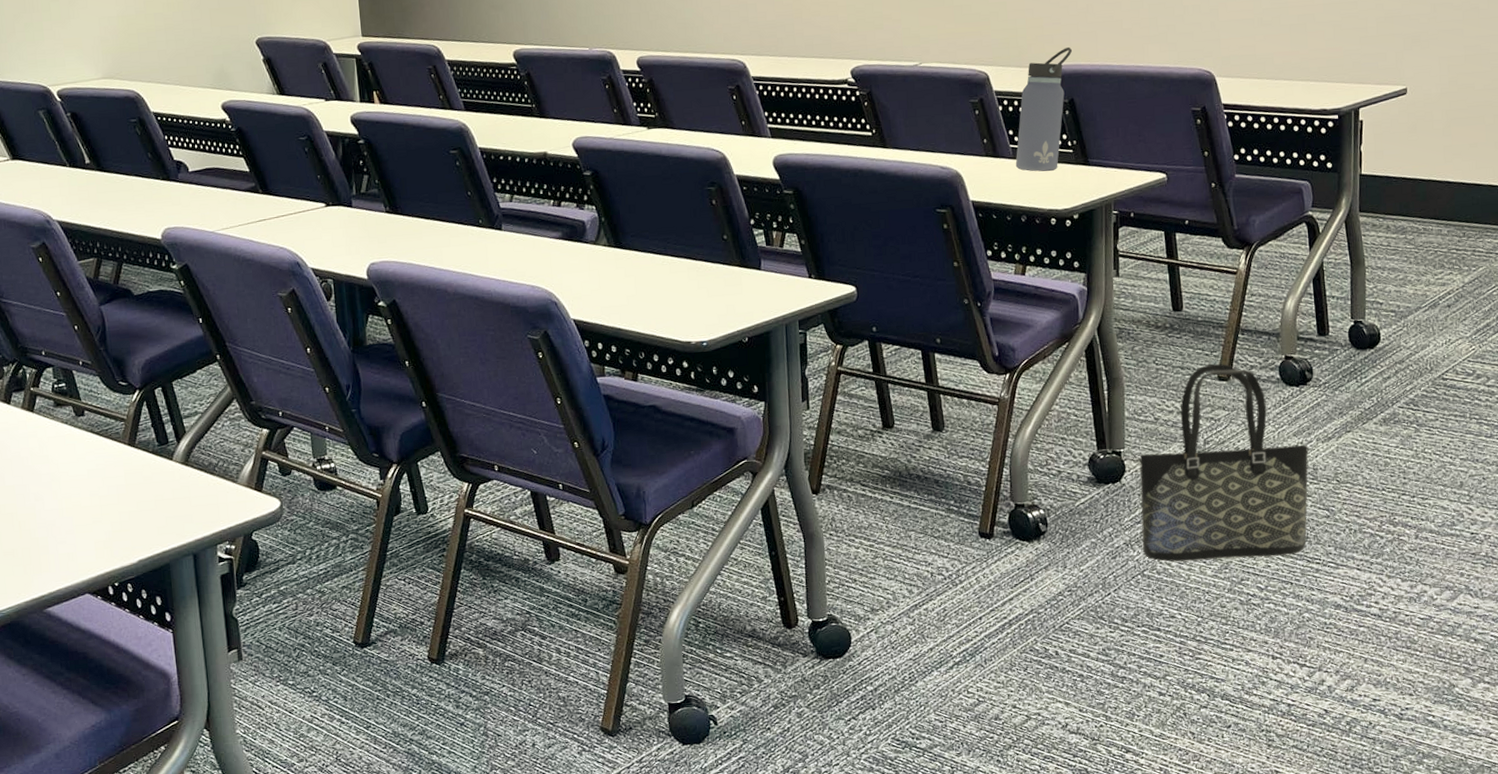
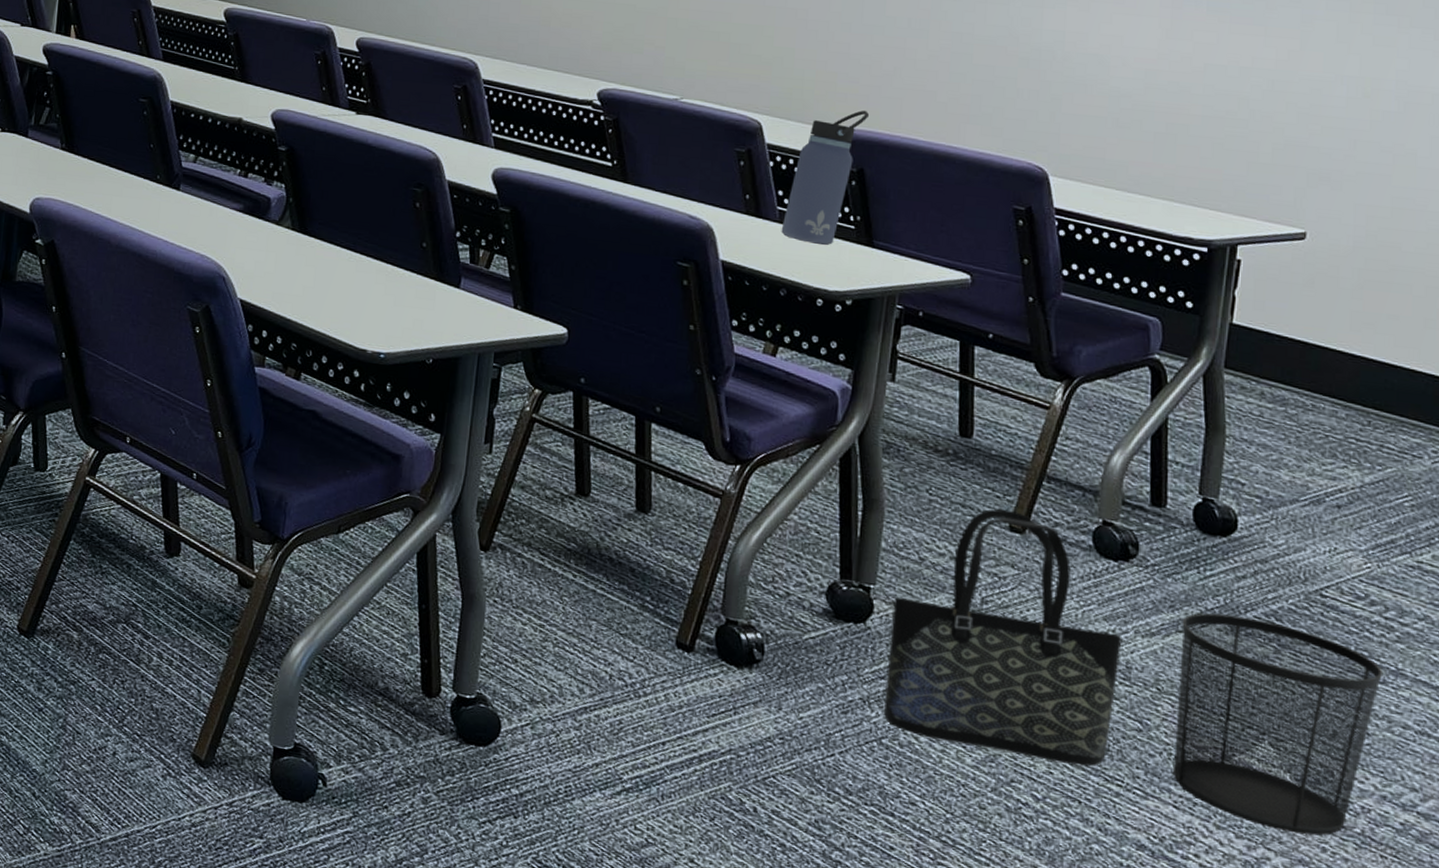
waste bin: none [1349,408,1490,567] -> present [1172,613,1384,835]

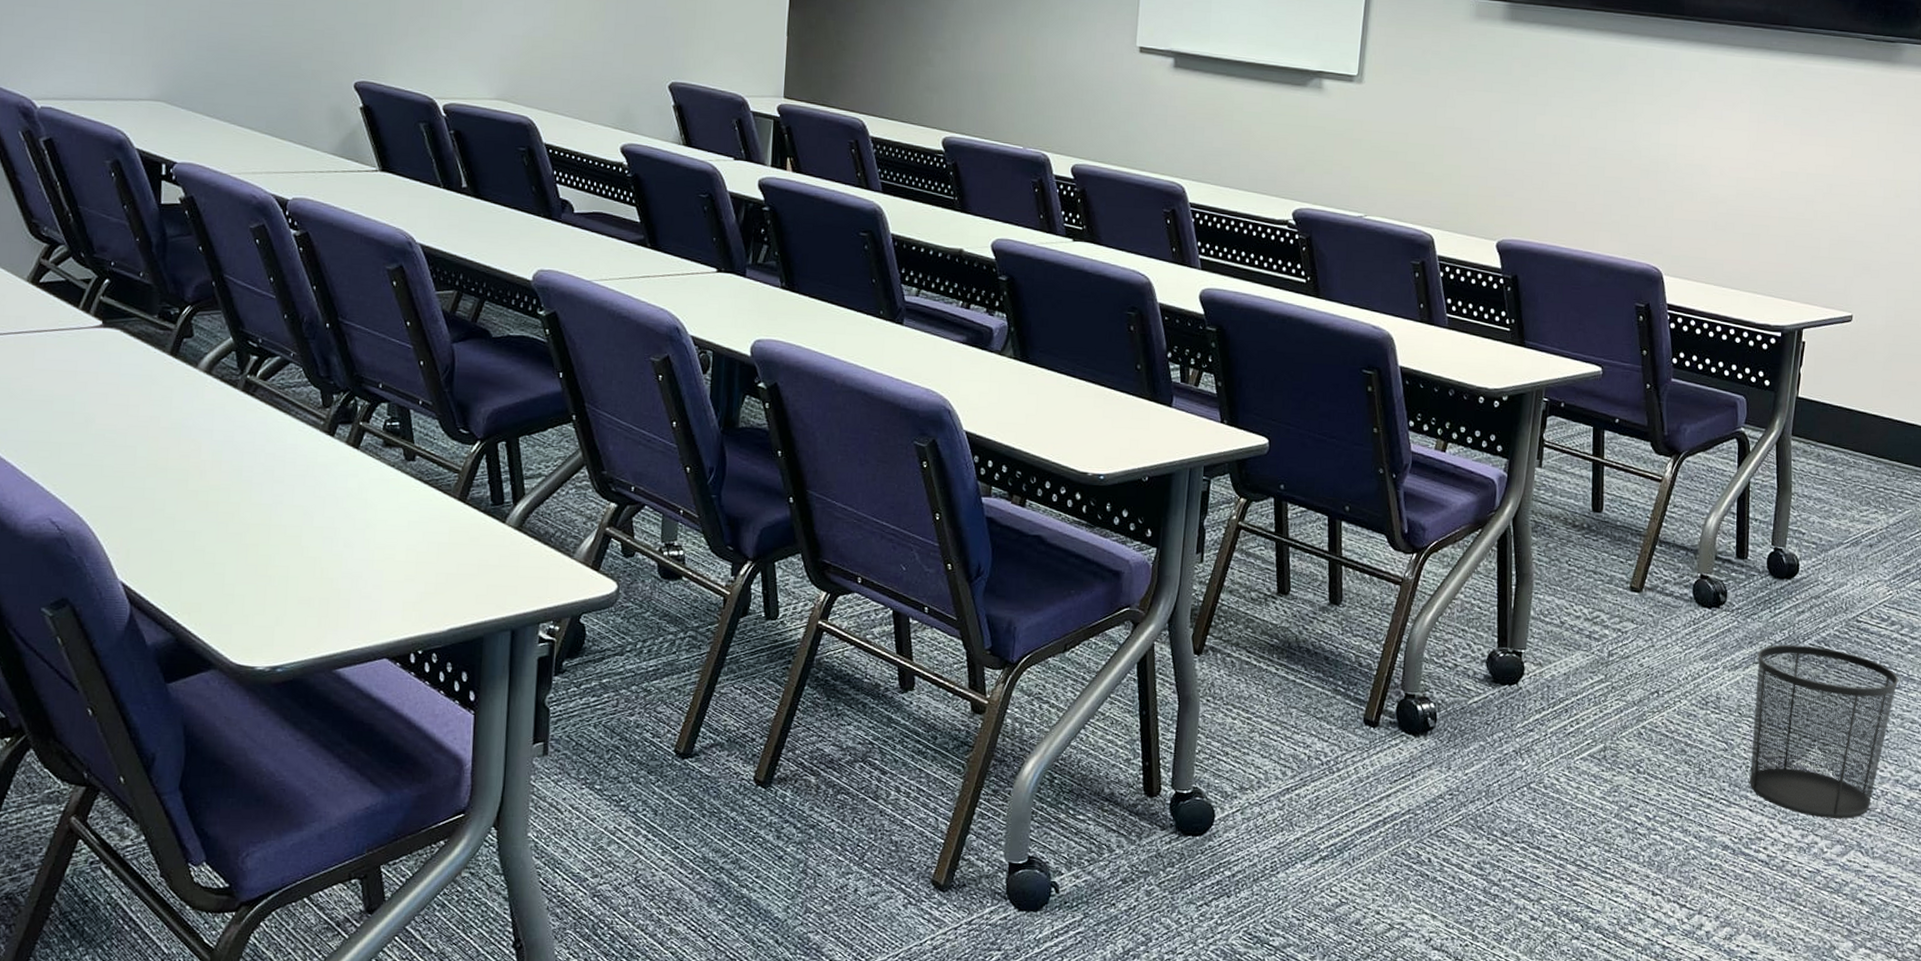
water bottle: present [781,110,870,246] -> none [1449,222,1522,348]
tote bag: present [884,509,1122,767] -> none [1532,573,1714,786]

